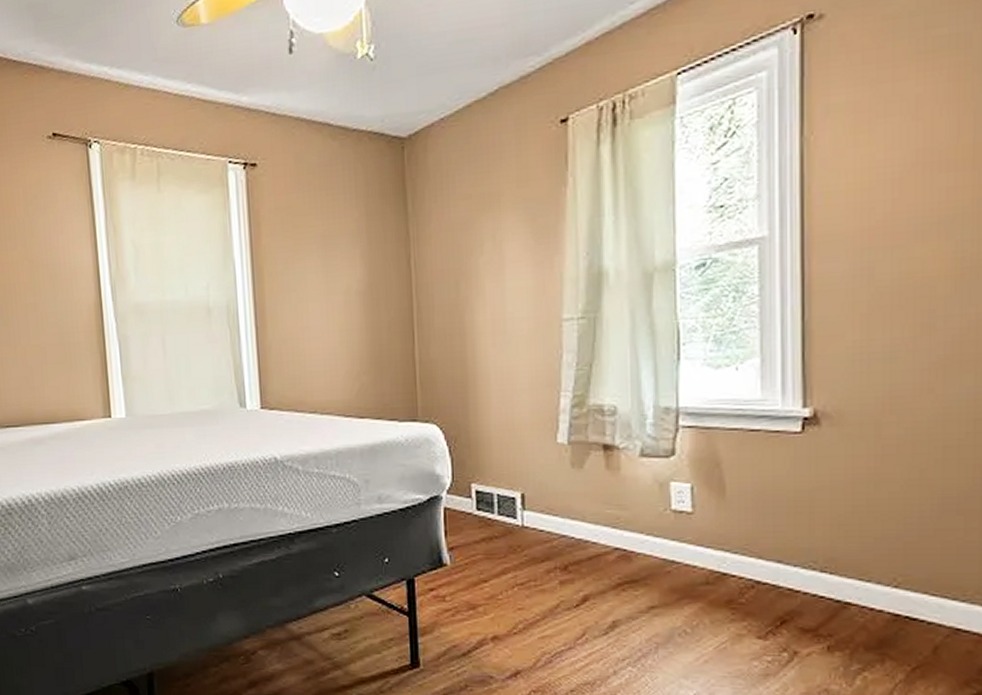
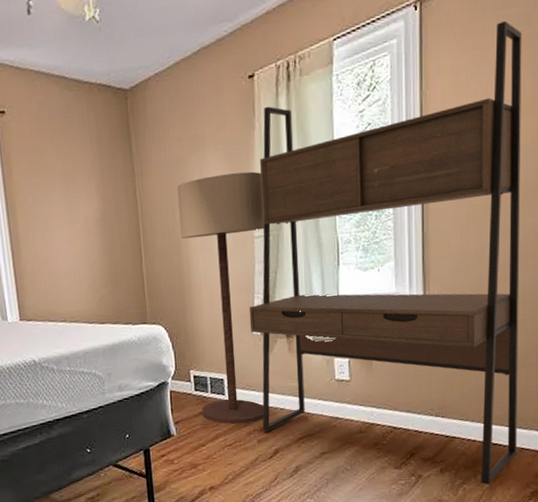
floor lamp: none [463,237,577,558] -> present [177,171,265,425]
desk: none [552,43,956,677] -> present [249,20,522,485]

